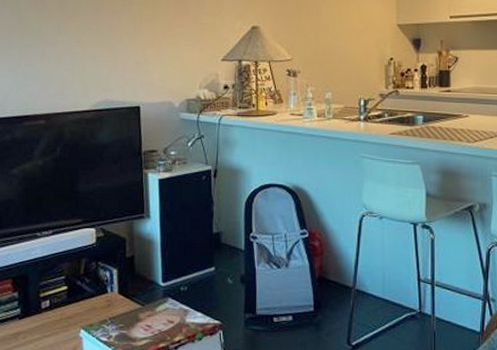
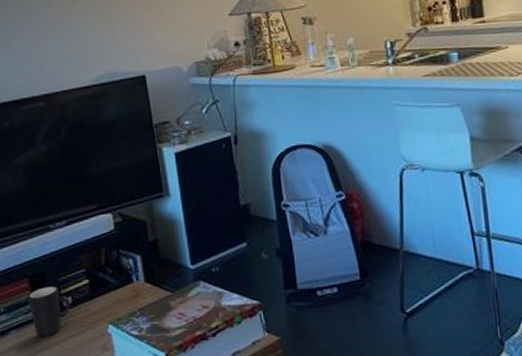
mug: none [9,288,47,335] -> present [28,285,70,337]

